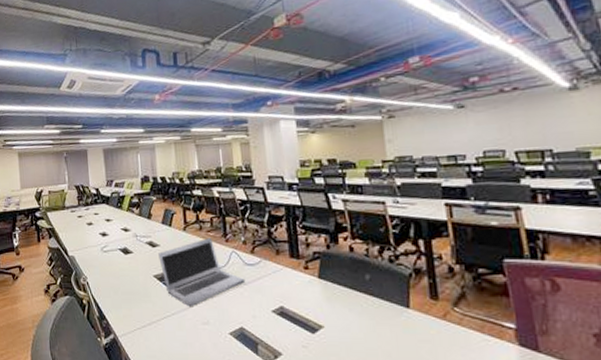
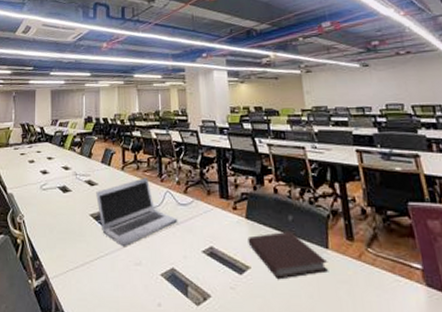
notebook: none [320,291,410,339] -> present [247,232,329,280]

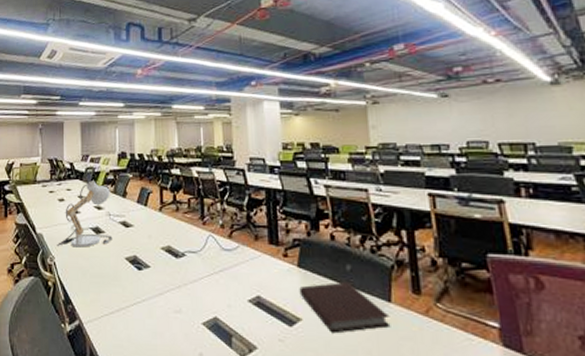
desk lamp: none [26,143,79,206] -> present [56,180,113,248]
laptop: present [96,178,178,246] -> none [132,220,222,292]

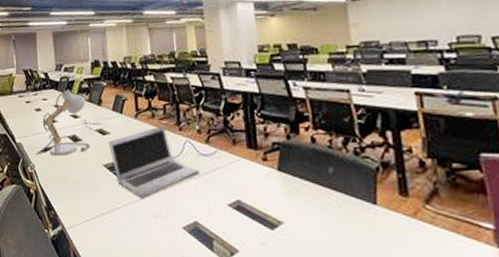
laptop: none [132,220,222,292] -> present [108,126,200,198]
notebook: present [299,282,391,334] -> none [280,185,377,237]

